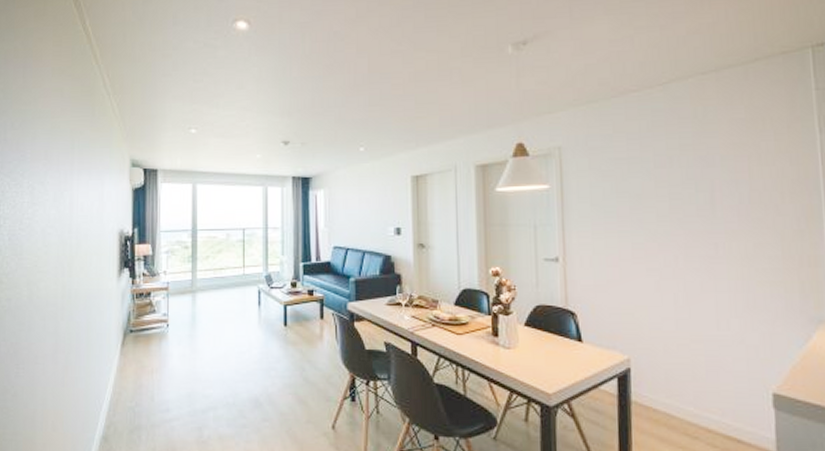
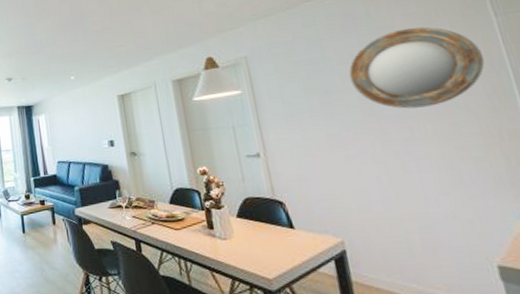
home mirror: none [664,136,801,224] -> present [349,27,485,109]

